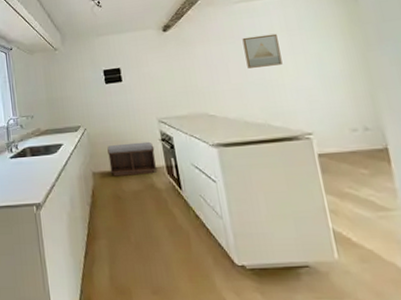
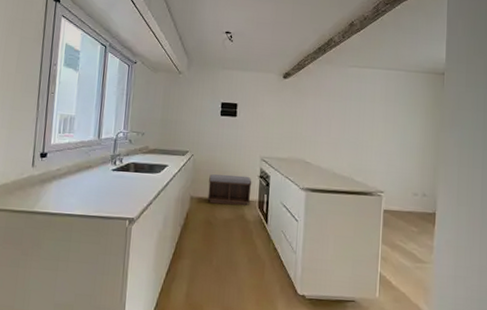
wall art: present [242,33,283,68] -> none [347,99,376,129]

